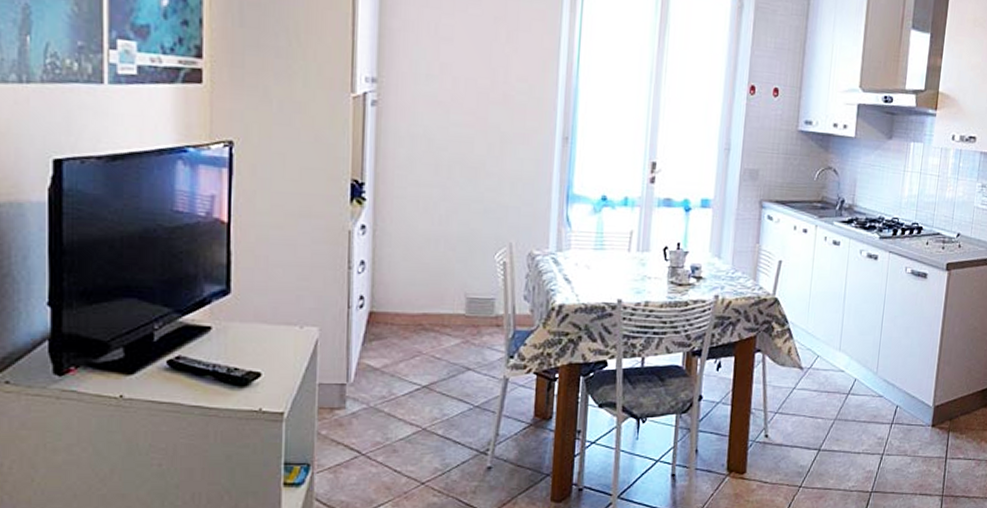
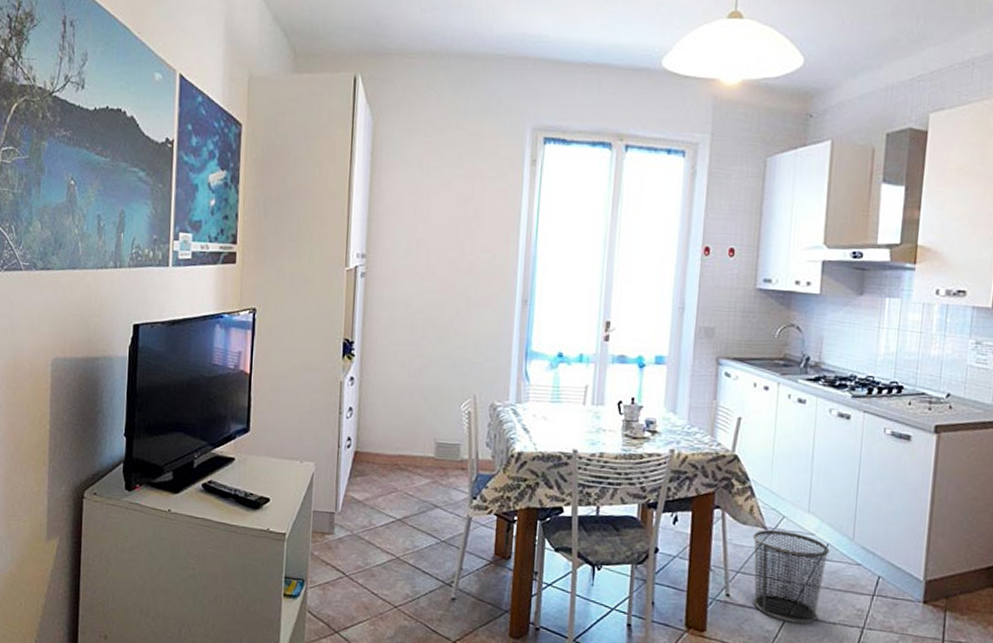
waste bin: none [789,369,857,457] -> present [752,529,830,624]

